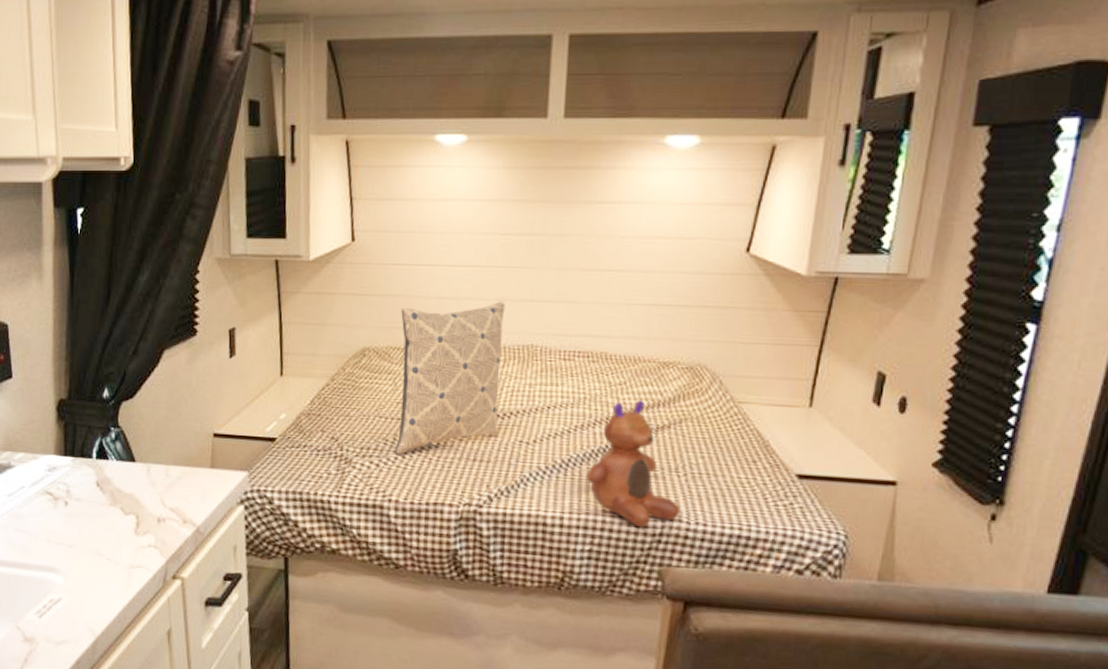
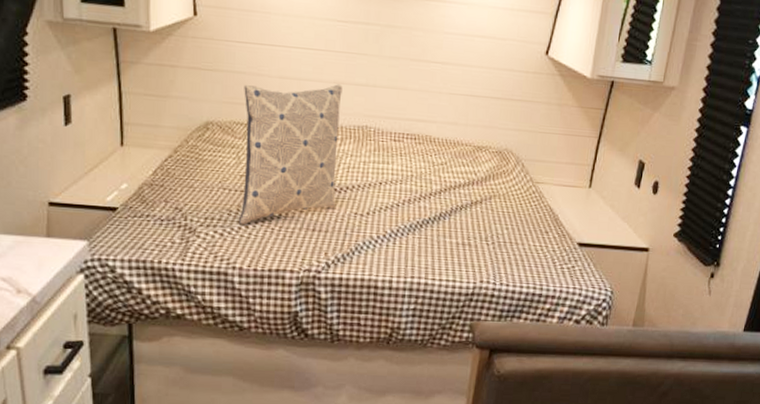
toy: present [586,400,681,528] -> none [412,178,489,289]

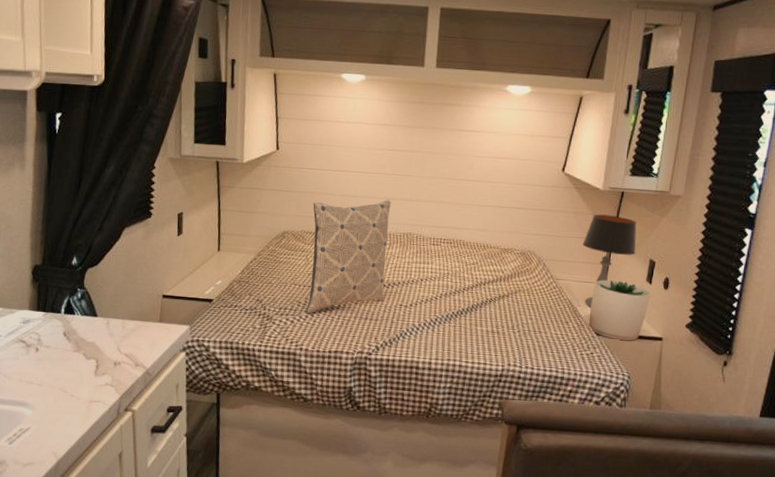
table lamp: none [566,107,627,215] -> present [582,214,637,308]
planter: none [570,183,638,253] -> present [588,280,651,341]

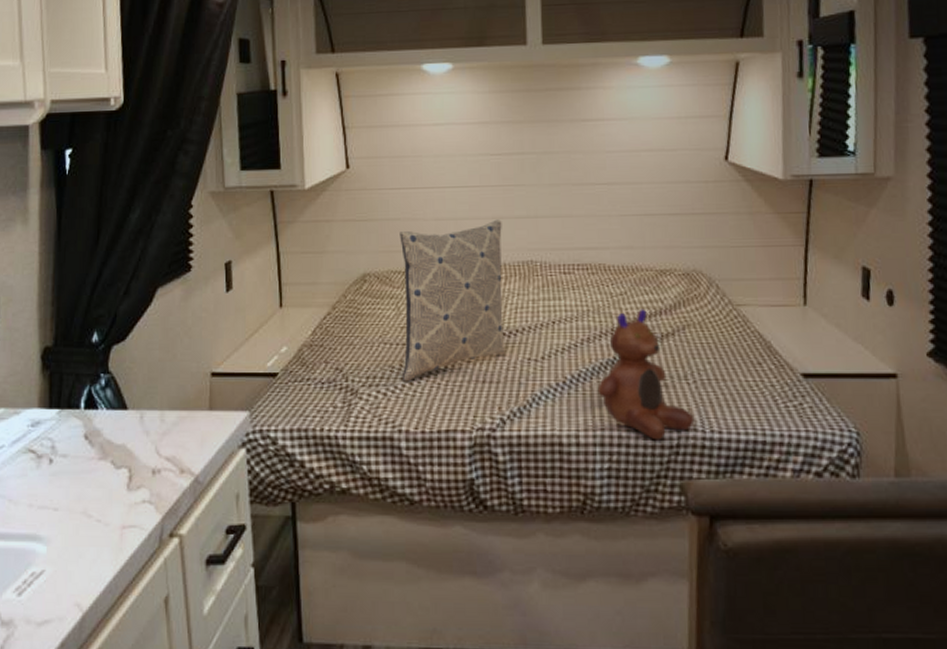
toy: none [448,275,516,371] -> present [597,309,695,440]
table lamp: present [582,214,637,308] -> none [766,212,841,340]
planter: present [588,280,651,341] -> none [789,300,871,383]

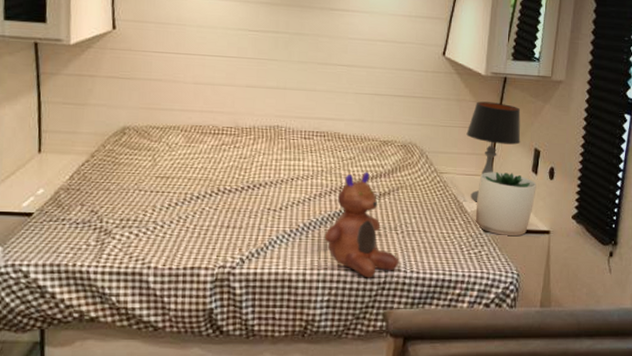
pillow: present [400,219,505,382] -> none [153,88,255,225]
table lamp: none [766,212,841,340] -> present [466,101,521,202]
planter: none [789,300,871,383] -> present [475,172,537,237]

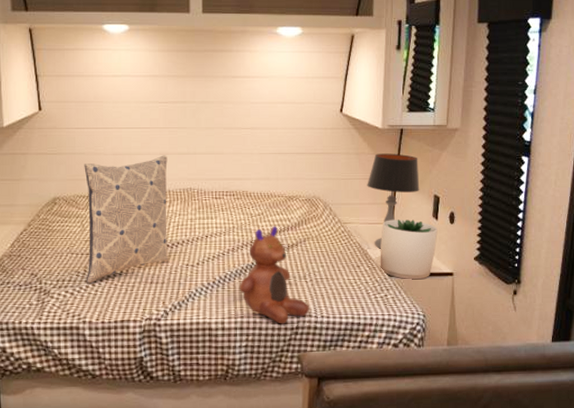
pillow: none [153,88,255,225] -> present [84,155,169,284]

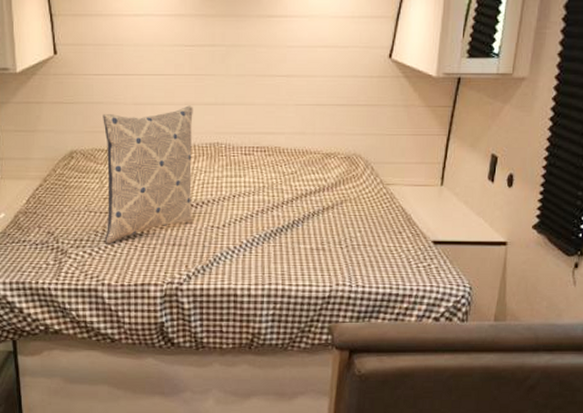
toy: present [239,226,310,324] -> none [267,186,344,293]
table lamp: present [367,153,420,249] -> none [415,106,476,214]
planter: present [380,219,438,280] -> none [424,181,493,249]

